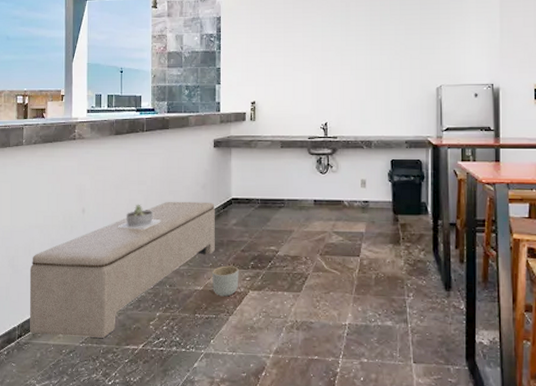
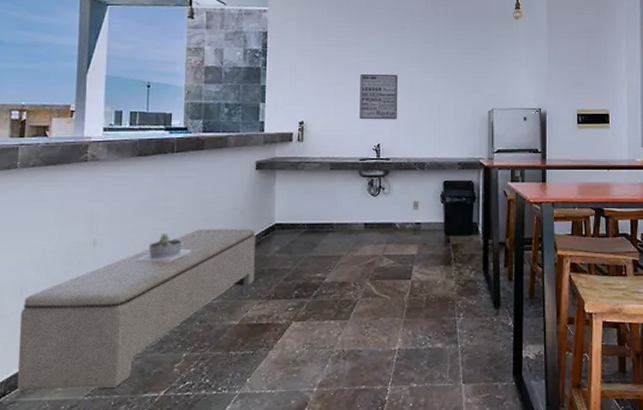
planter: present [212,265,239,297] -> none [250,296,281,330]
wall art: none [307,54,343,99] -> present [359,74,397,120]

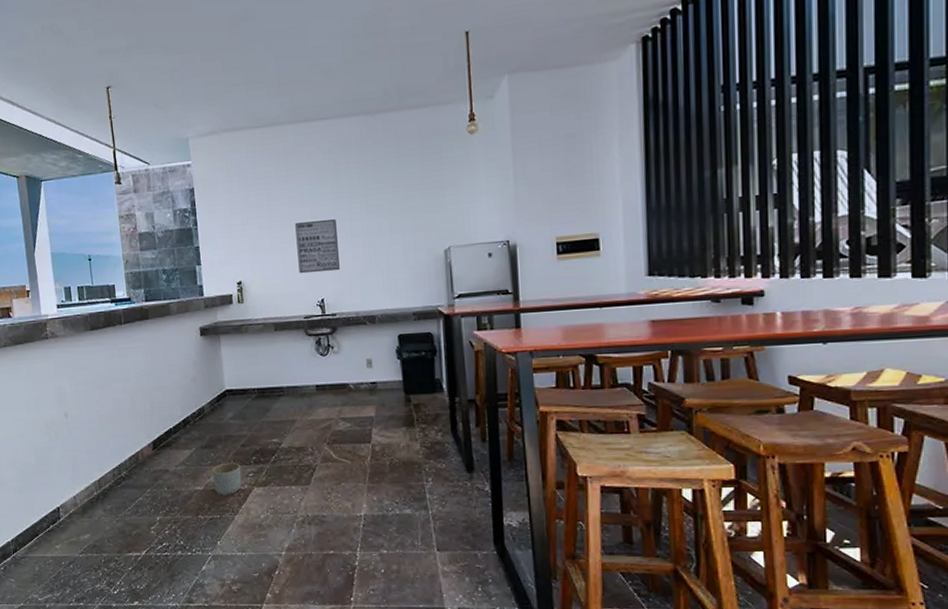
bench: present [16,228,255,391] -> none [16,396,213,547]
succulent planter: present [137,233,191,262] -> none [104,403,151,432]
planter: none [250,296,281,330] -> present [212,462,242,495]

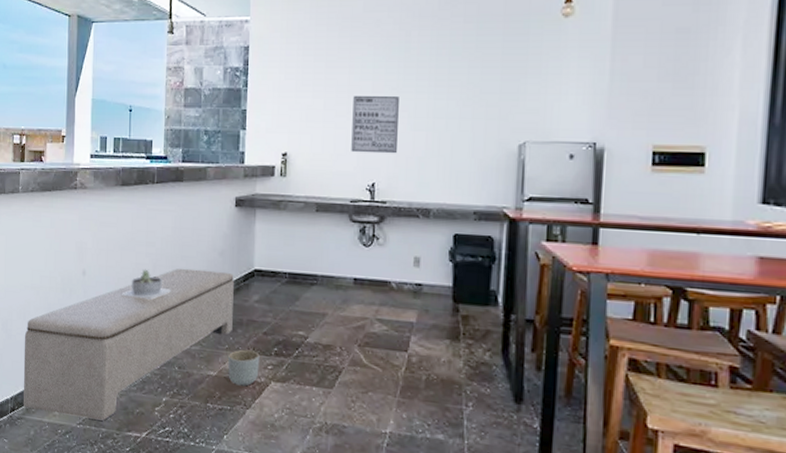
bench: none [16,396,213,547] -> present [23,268,234,421]
succulent planter: none [104,403,151,432] -> present [121,269,171,300]

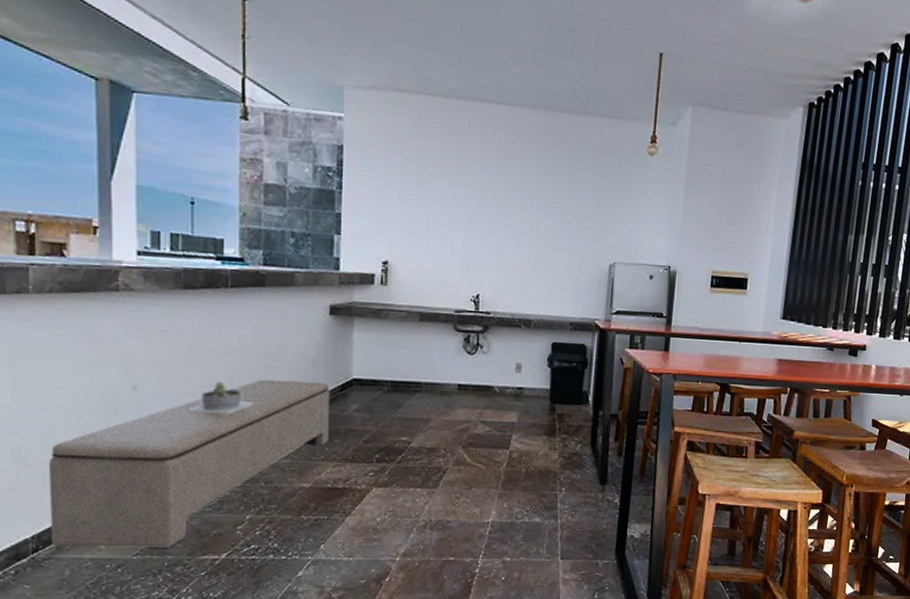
planter: present [228,349,260,386] -> none [324,458,360,495]
wall art: present [351,96,399,154] -> none [456,209,504,268]

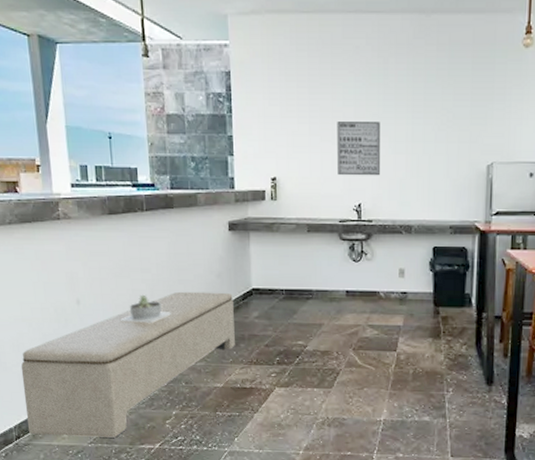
wall art: none [456,209,504,268] -> present [337,122,380,176]

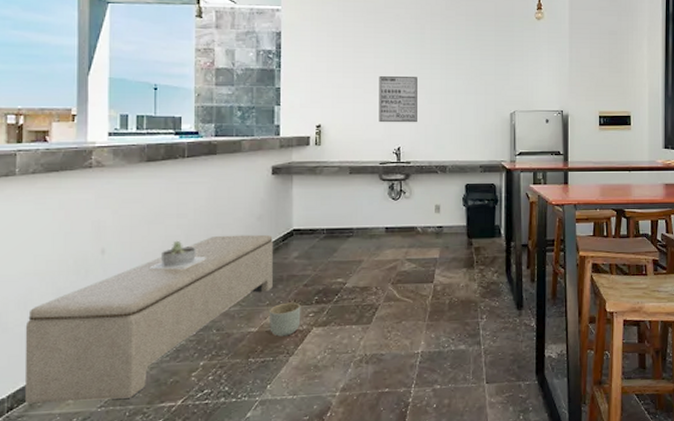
planter: none [233,361,264,394] -> present [270,302,301,337]

